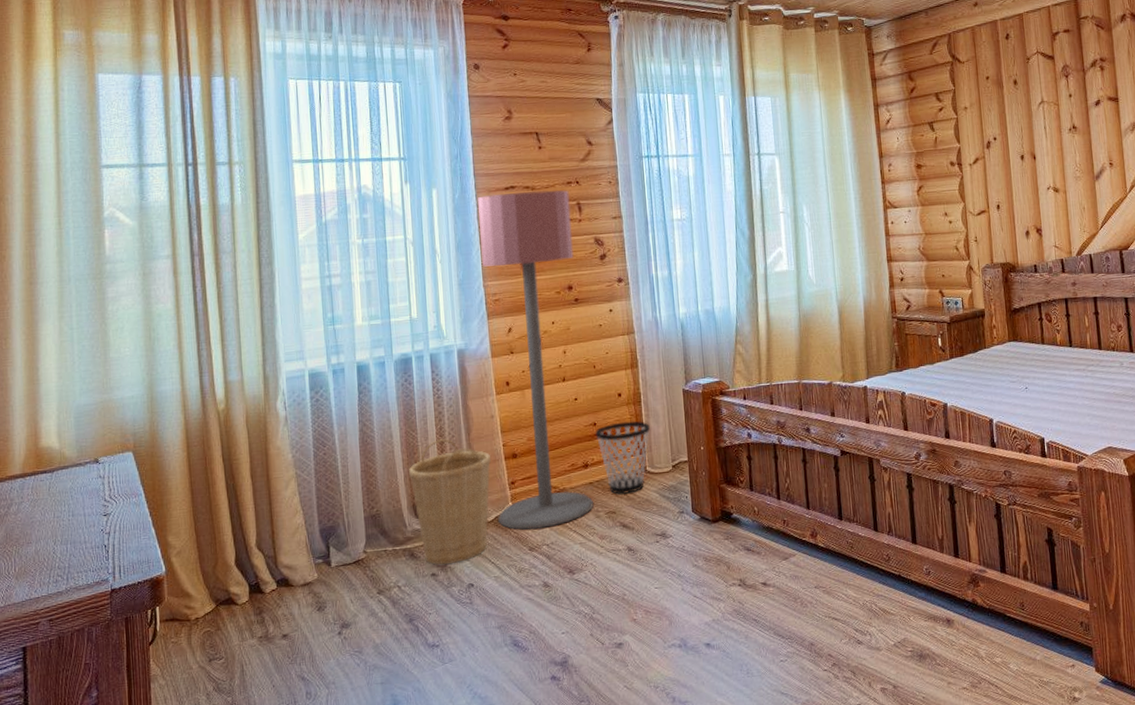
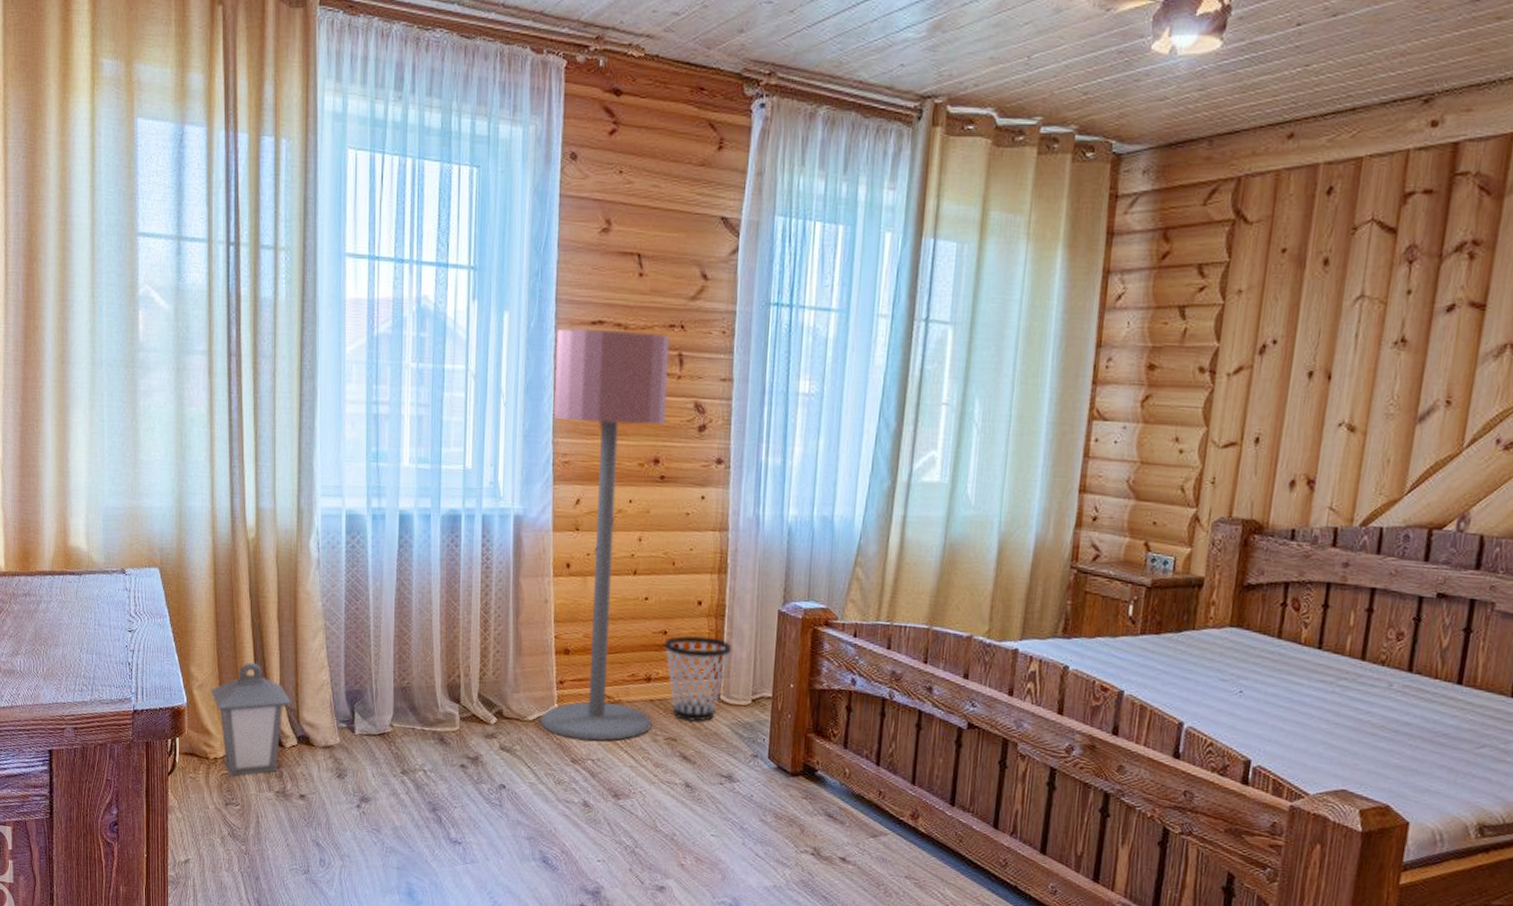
lantern: none [189,520,269,632] -> present [211,662,292,777]
basket: present [409,439,491,565] -> none [447,616,539,759]

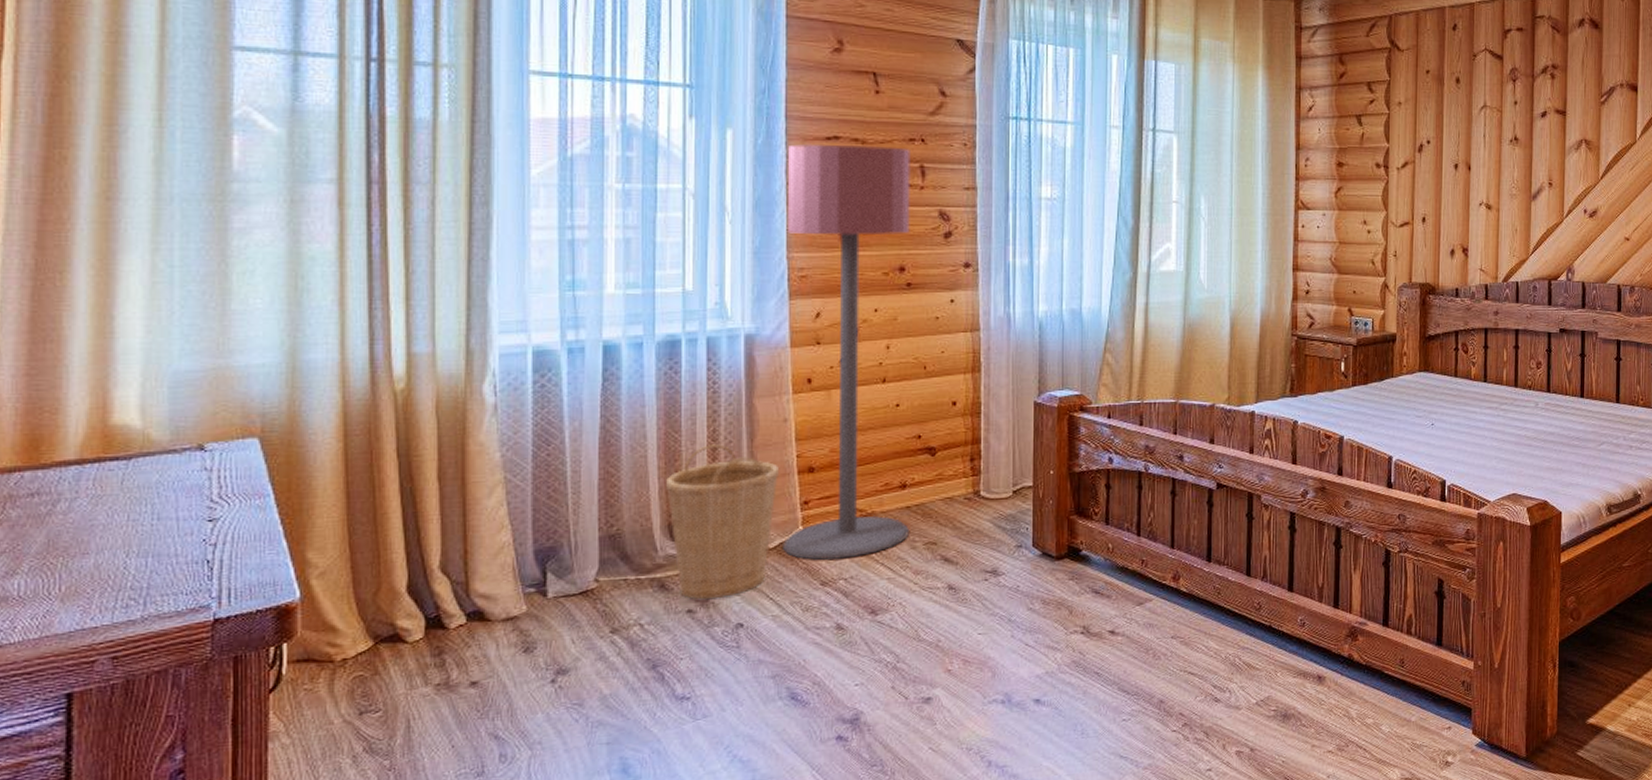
lantern: present [211,662,292,777] -> none [338,534,459,678]
basket: none [447,616,539,759] -> present [666,444,779,600]
wastebasket: present [664,635,731,722] -> none [919,435,989,522]

